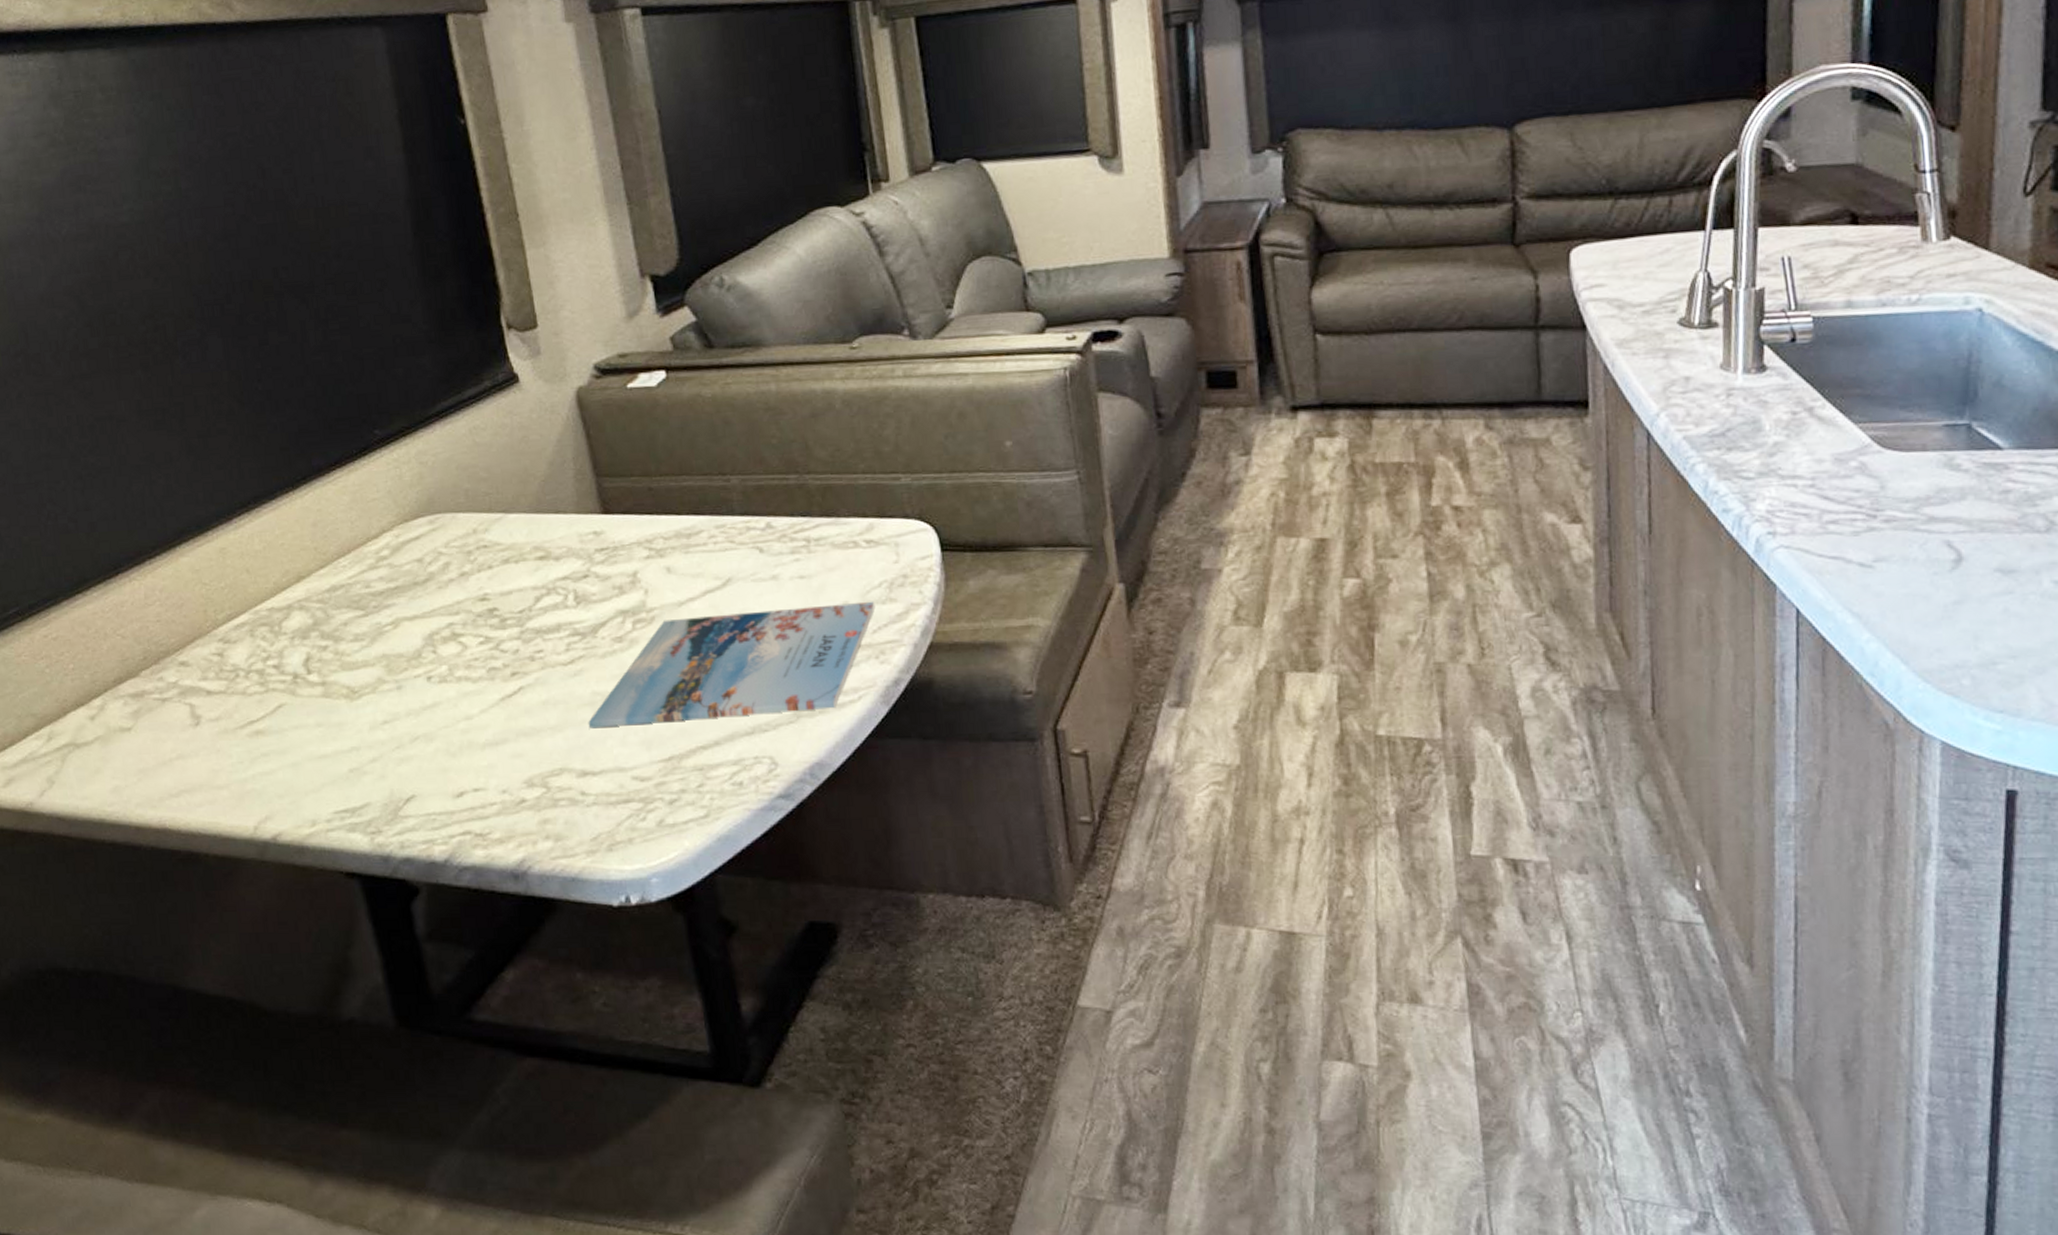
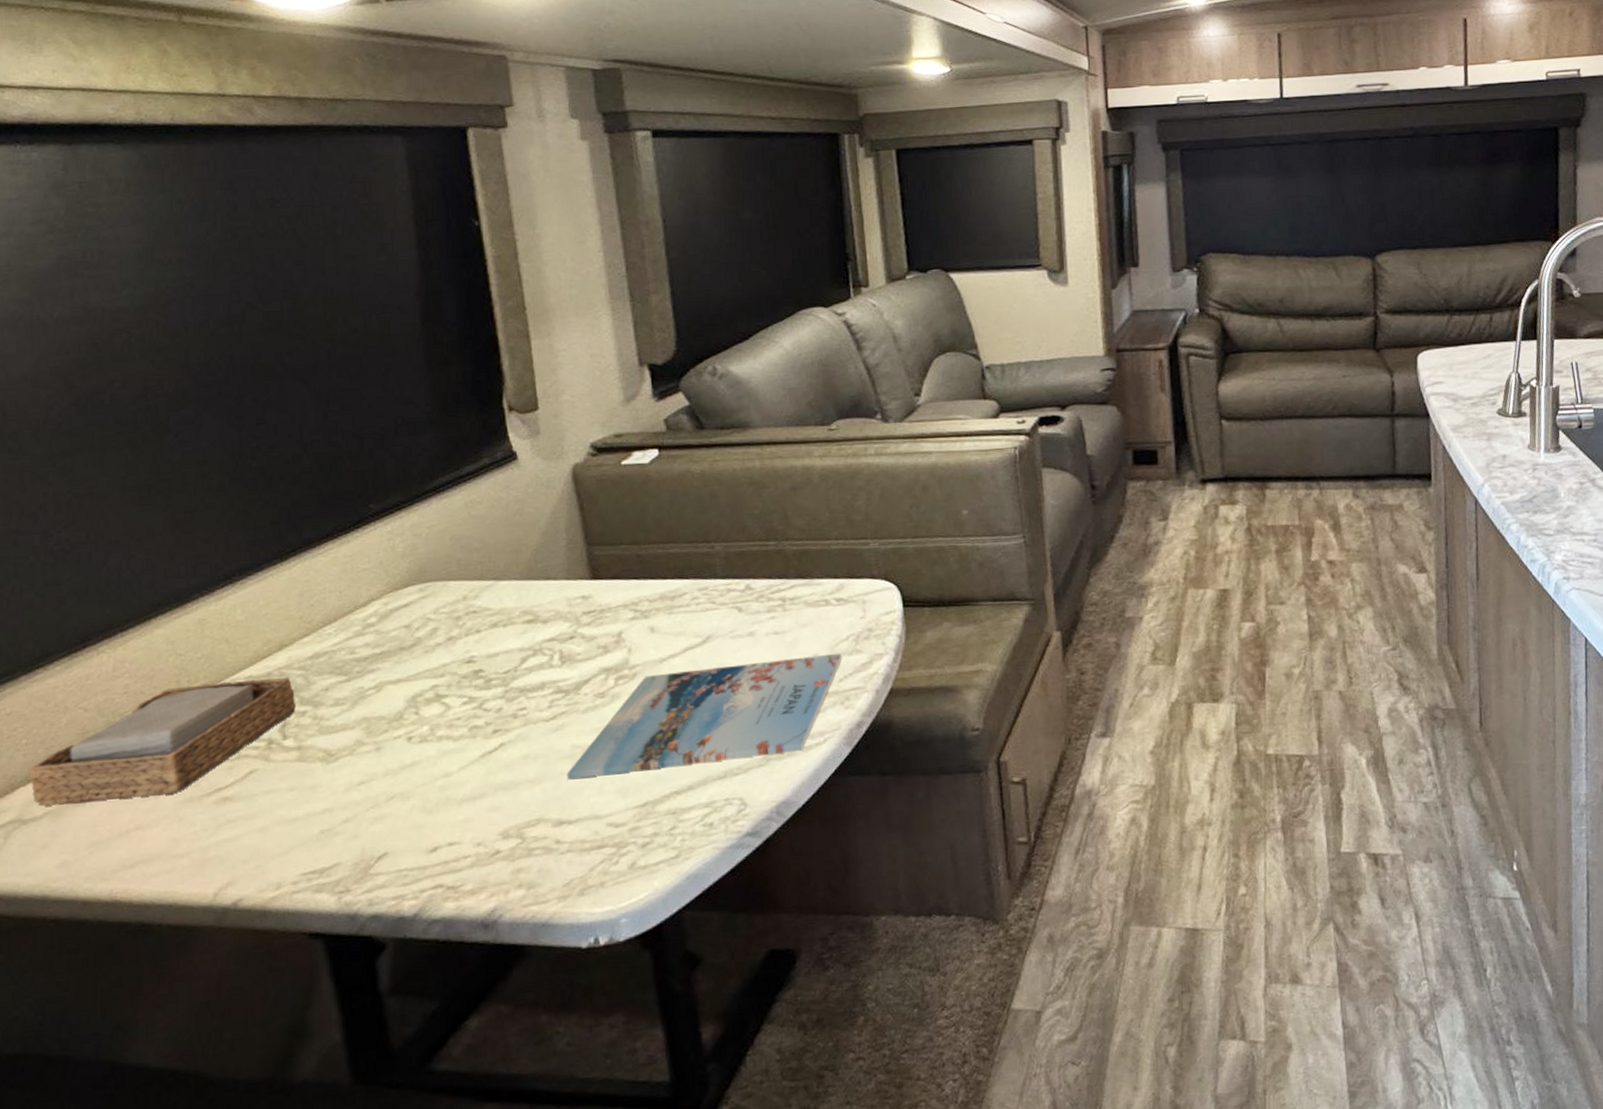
napkin holder: none [77,610,318,732] -> present [29,677,297,807]

